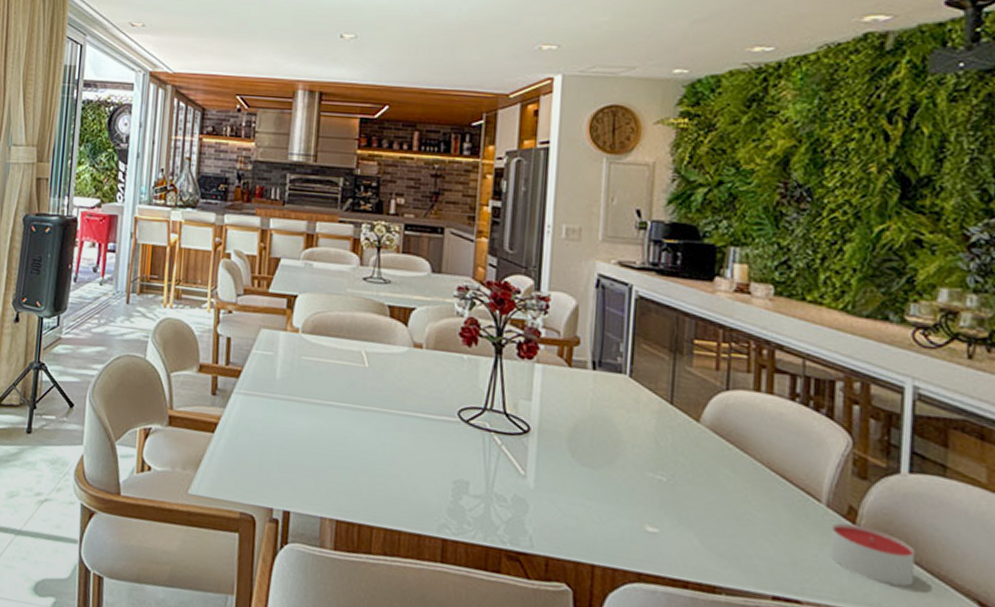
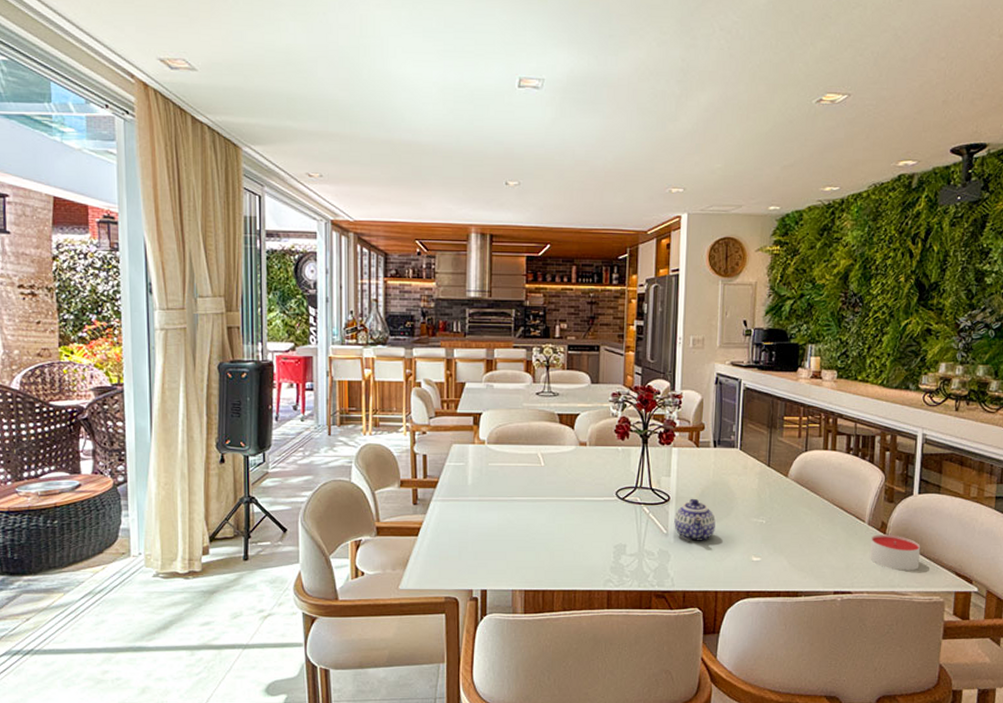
teapot: none [535,433,594,493] -> present [674,498,716,541]

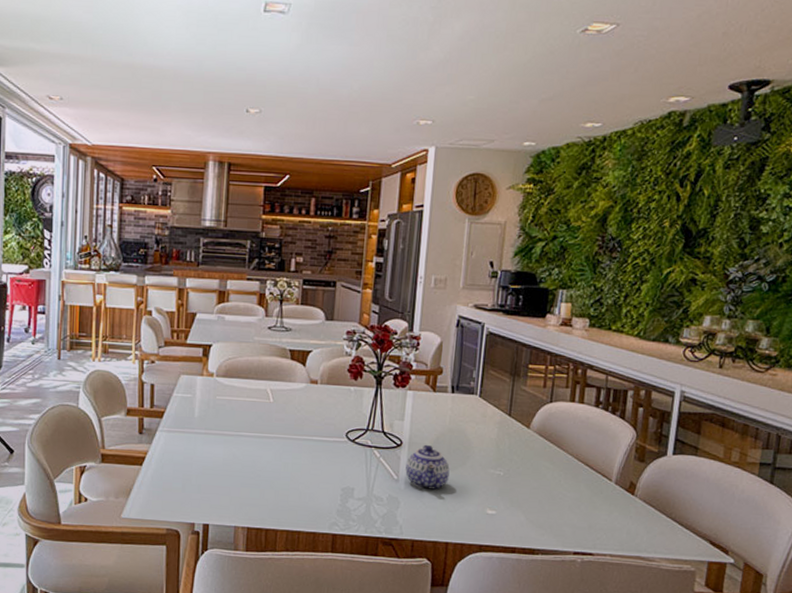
candle: present [870,534,921,571] -> none [615,495,673,536]

